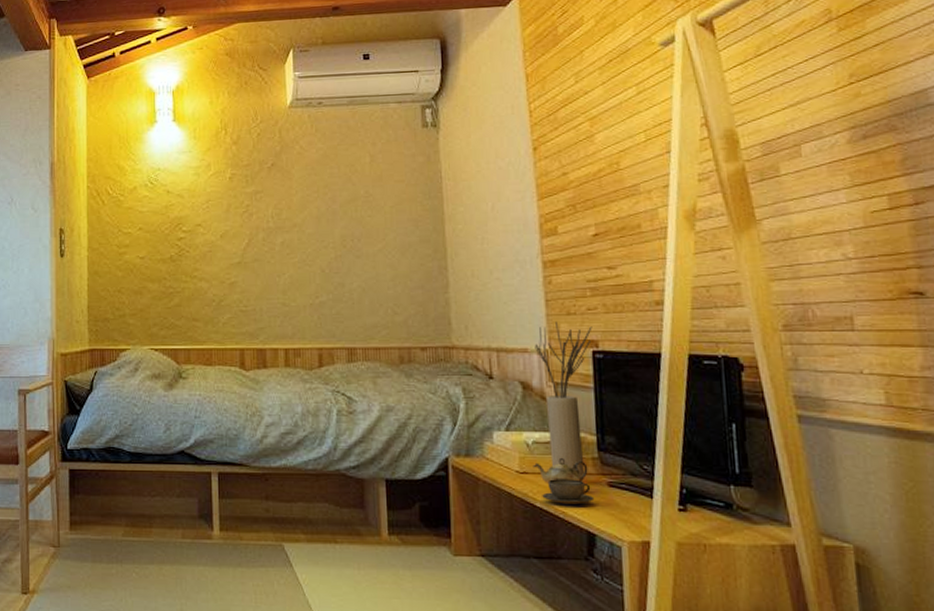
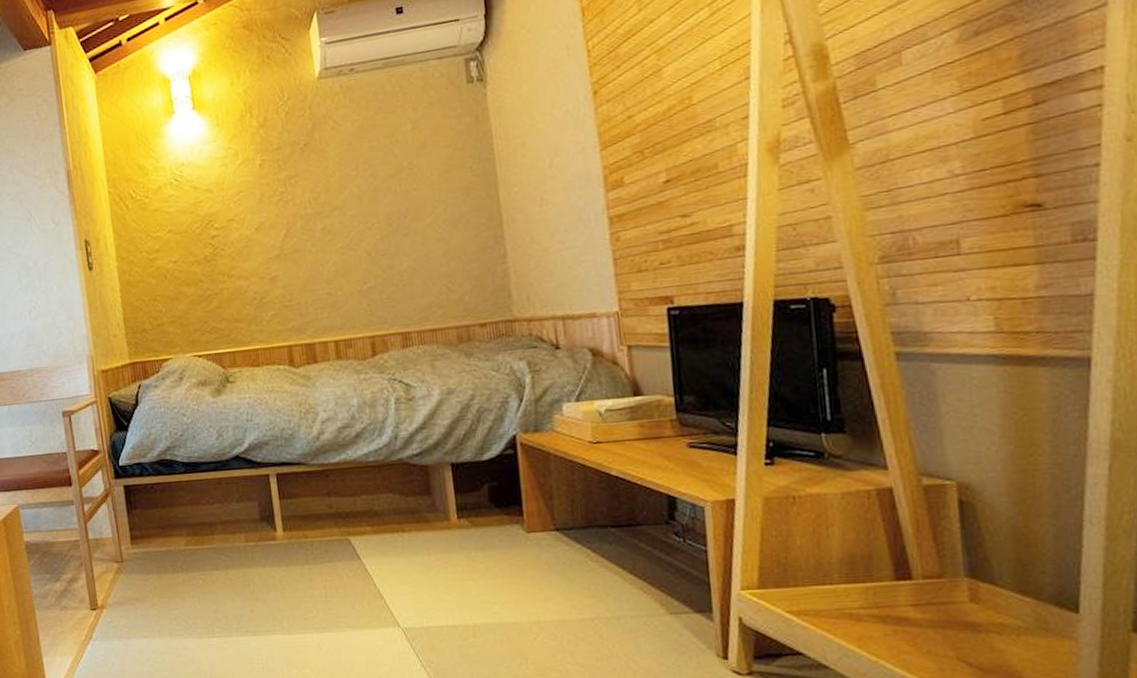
teapot: present [533,457,588,485] -> none [606,422,667,452]
vase: present [534,321,592,482] -> none [603,280,667,446]
teacup: present [542,479,595,505] -> none [618,443,674,471]

